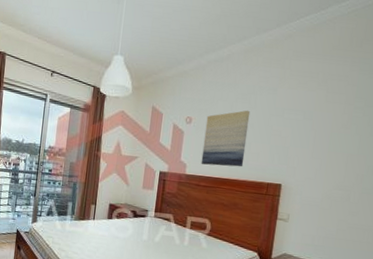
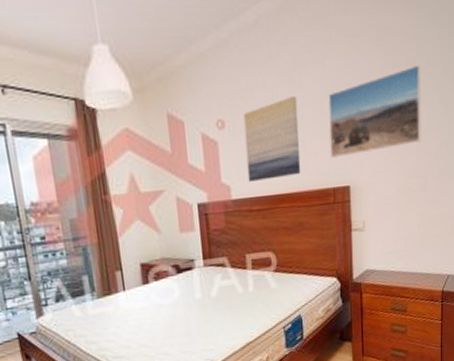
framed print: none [269,104,358,163] -> present [328,65,421,158]

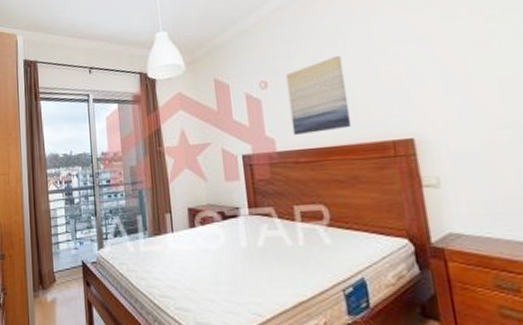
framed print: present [328,65,421,158] -> none [377,13,506,110]

